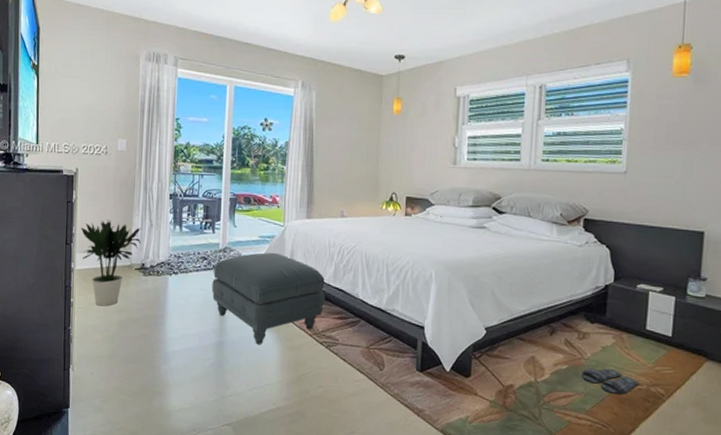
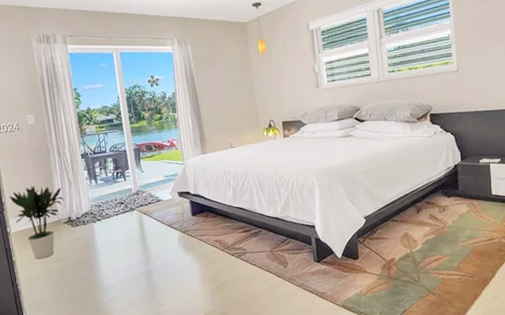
ottoman: present [212,252,325,345] -> none [131,187,230,266]
slippers: present [582,368,639,394] -> none [447,231,493,250]

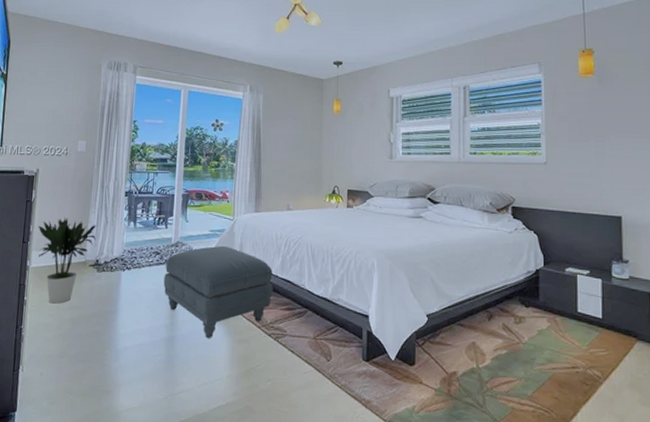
ottoman: none [131,187,230,266] -> present [163,245,273,339]

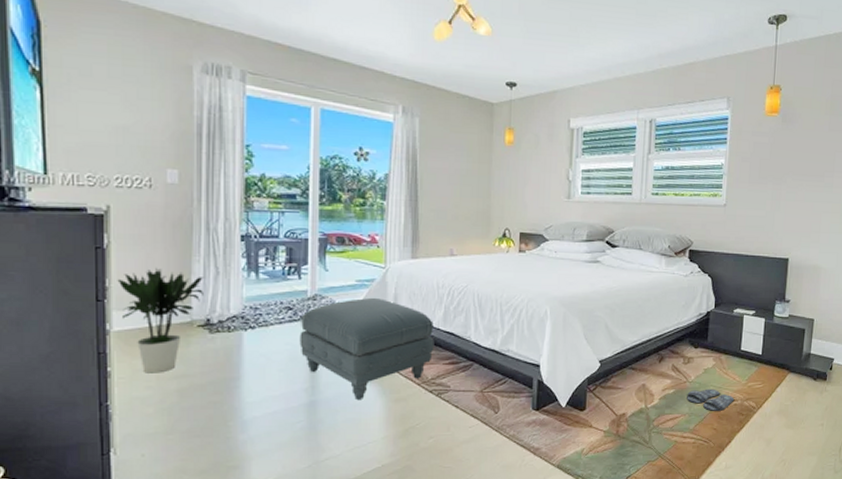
slippers: none [521,352,576,378] -> present [687,389,735,411]

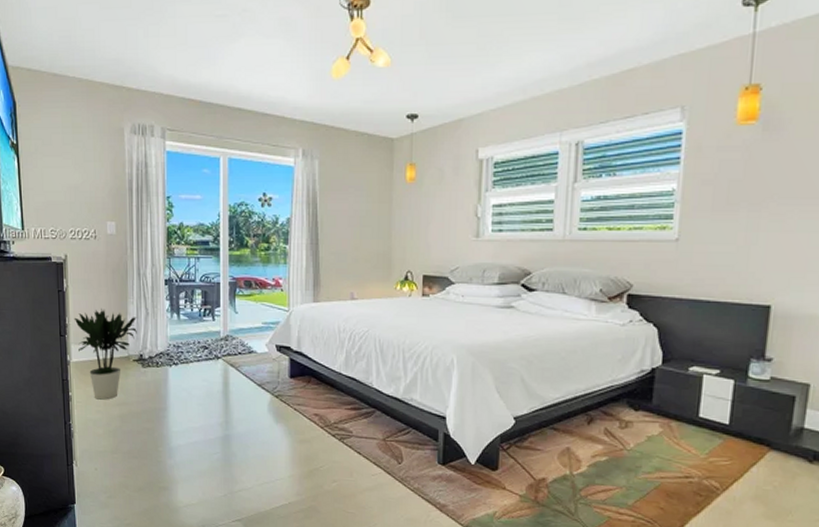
ottoman: present [299,297,435,401] -> none [214,339,337,439]
slippers: present [687,389,735,411] -> none [624,460,690,488]

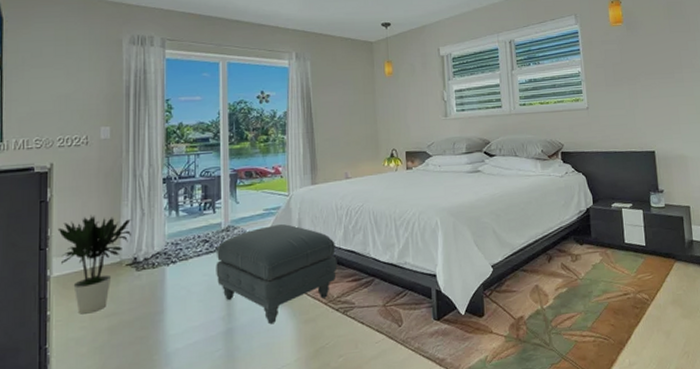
ottoman: none [214,339,337,439] -> present [216,223,338,325]

